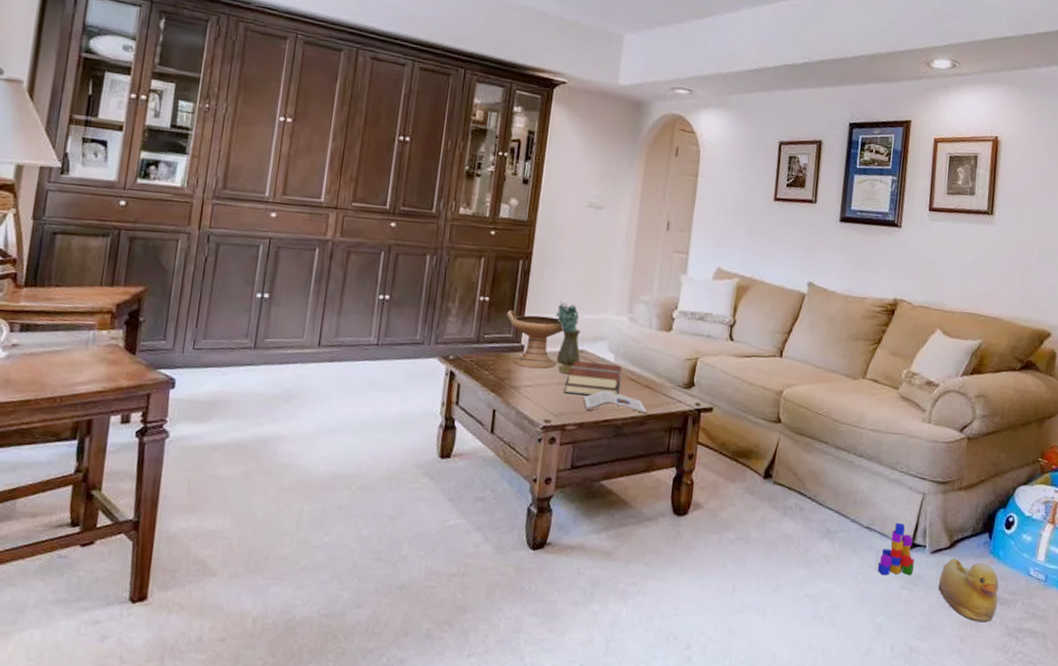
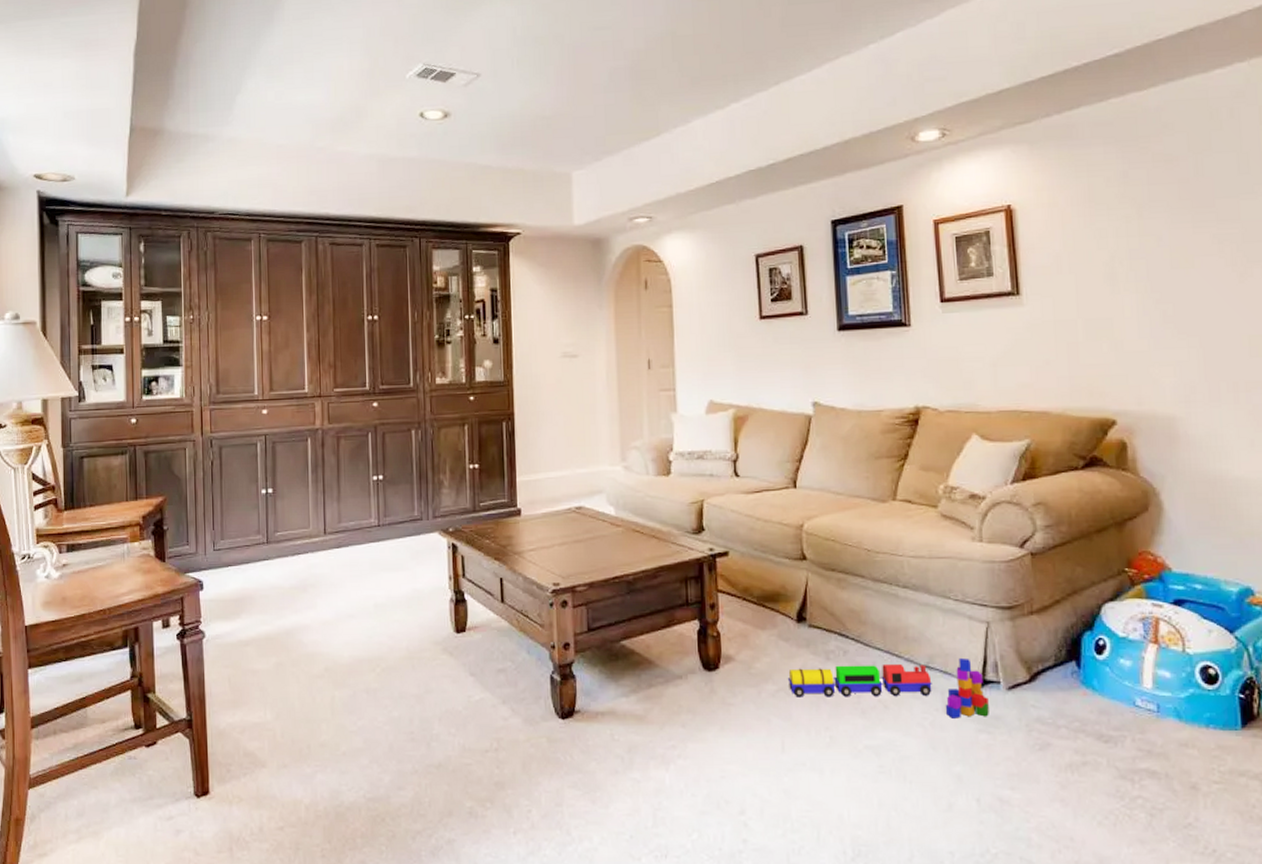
decorative bowl: present [506,310,564,369] -> none [498,475,558,532]
vase: present [555,301,581,374] -> none [547,458,581,534]
books: present [564,361,622,396] -> none [568,518,626,554]
magazine: present [583,390,648,414] -> none [589,546,658,570]
toy train: none [747,520,871,554] -> present [787,663,932,697]
rubber duck: present [938,558,999,623] -> none [1022,693,1101,765]

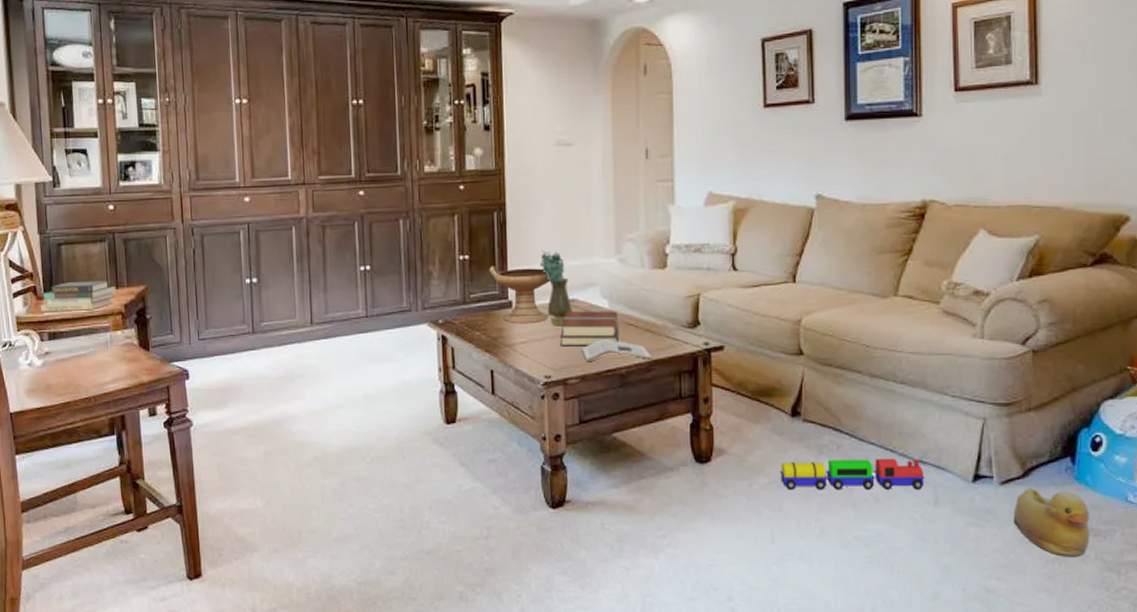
books: none [61,492,135,525] -> present [41,280,116,312]
decorative bowl: none [498,475,558,532] -> present [489,266,551,324]
vase: none [547,458,581,534] -> present [539,250,573,326]
books: none [568,518,626,554] -> present [560,311,620,347]
magazine: none [589,546,658,570] -> present [581,339,652,363]
toy blocks: present [946,657,989,719] -> none [938,453,980,512]
rubber duck: none [1022,693,1101,765] -> present [1013,488,1090,557]

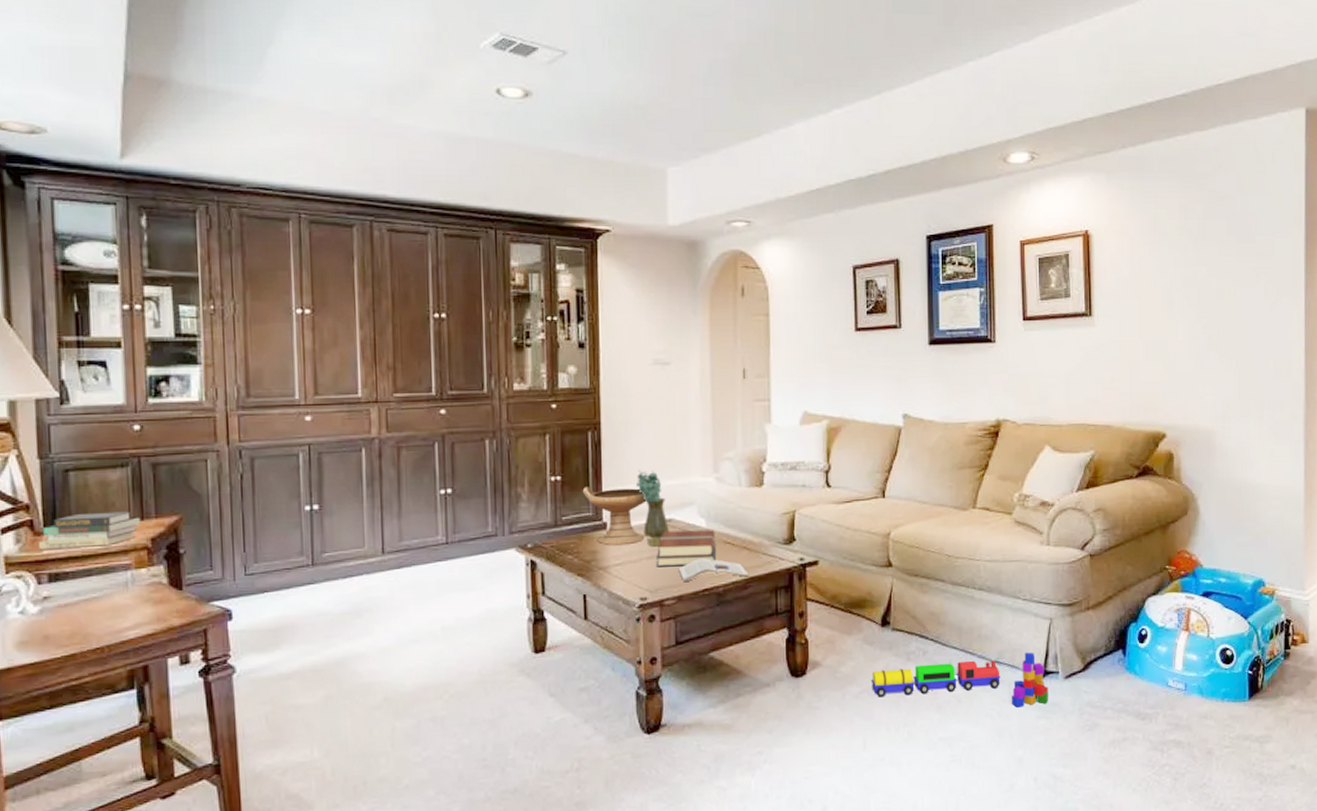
toy blocks: none [938,453,980,512] -> present [1012,652,1048,708]
rubber duck: present [1013,488,1090,557] -> none [1076,680,1139,741]

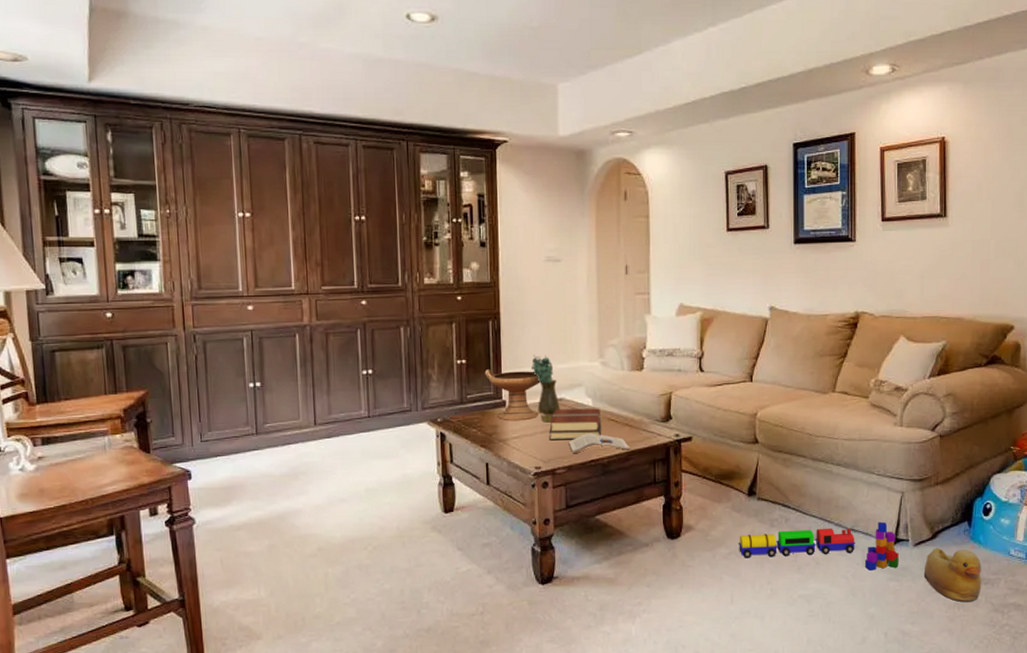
books: present [39,511,141,550] -> none [33,386,115,418]
rubber duck: none [1076,680,1139,741] -> present [923,547,982,603]

